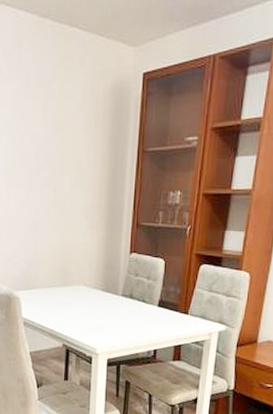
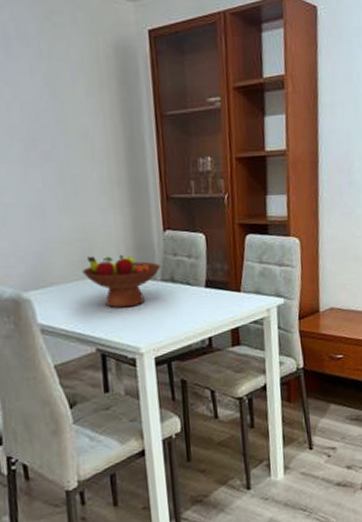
fruit bowl: none [60,268,123,315] -> present [81,254,161,308]

